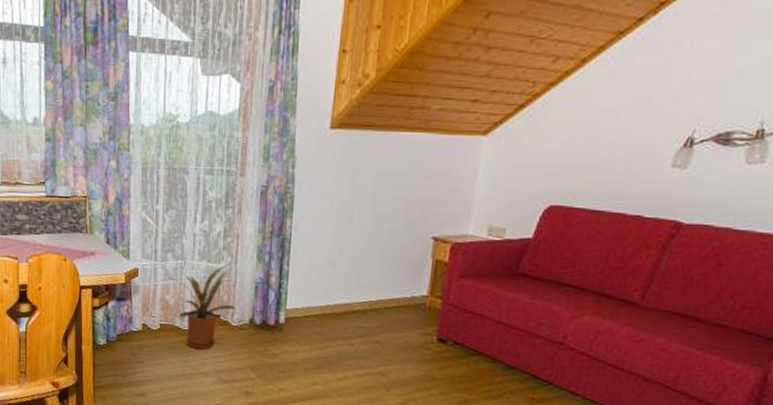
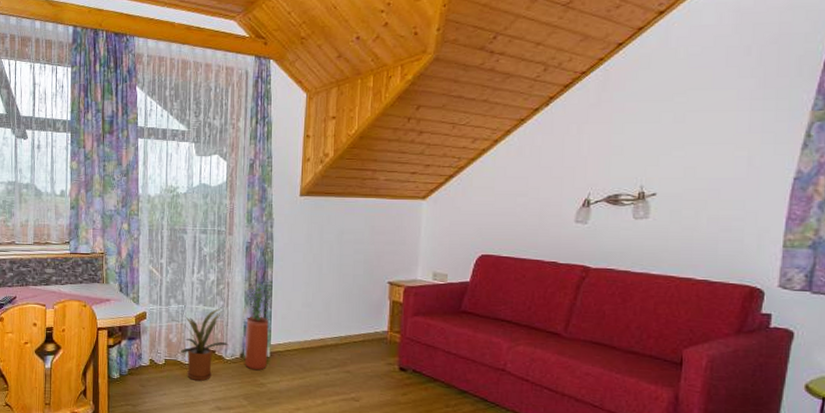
vase: none [255,229,292,339] -> present [245,277,273,371]

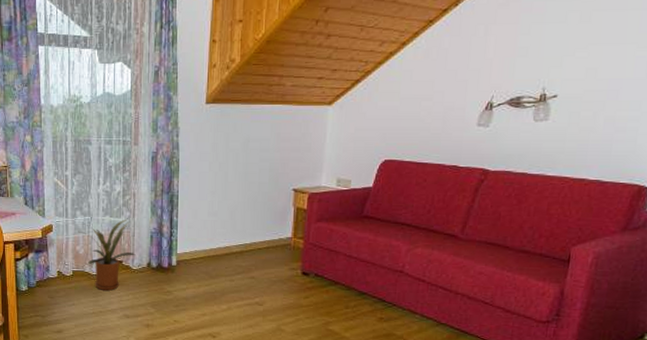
vase: present [245,277,273,371] -> none [152,187,179,279]

